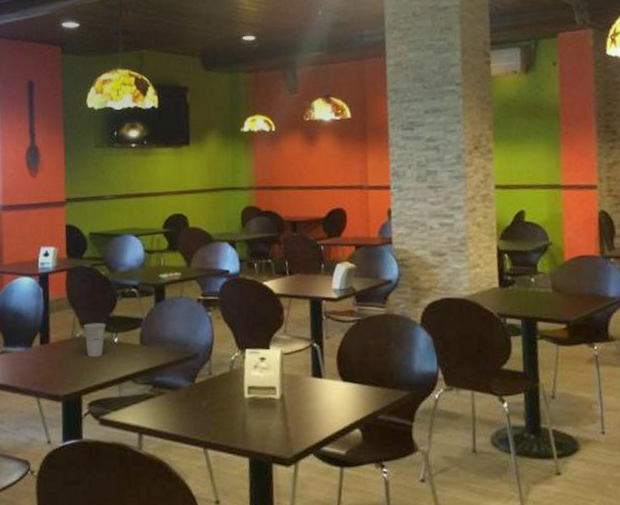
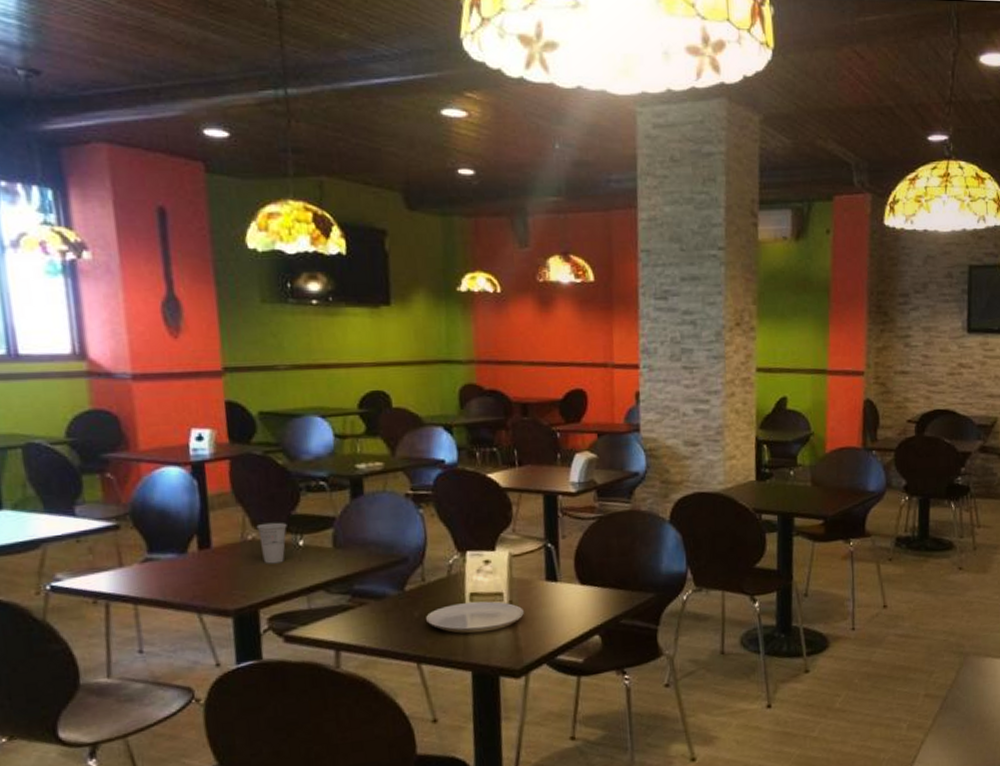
plate: none [212,394,294,423] -> present [426,601,524,634]

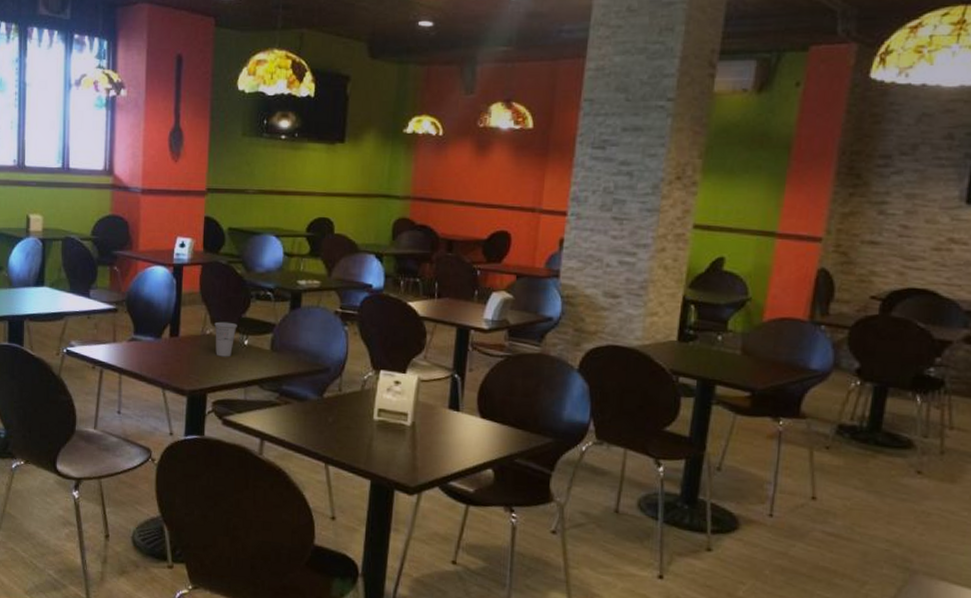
plate: present [426,601,524,634] -> none [338,416,424,447]

